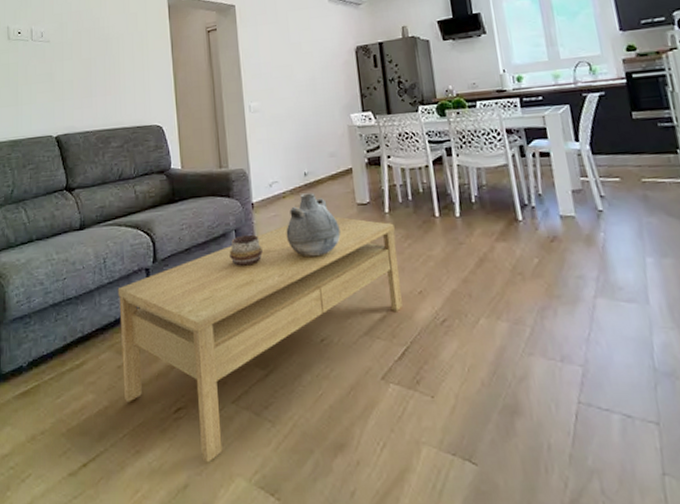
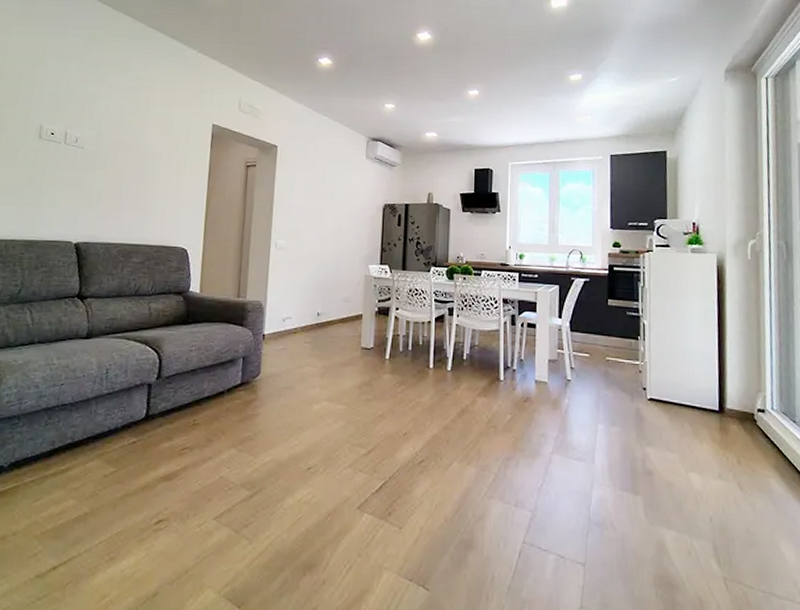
coffee table: present [117,216,402,463] -> none [106,356,392,574]
decorative bowl: present [229,234,263,266] -> none [233,363,267,393]
vase: present [286,193,341,257] -> none [291,332,342,392]

